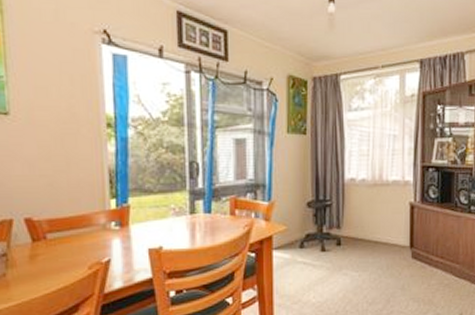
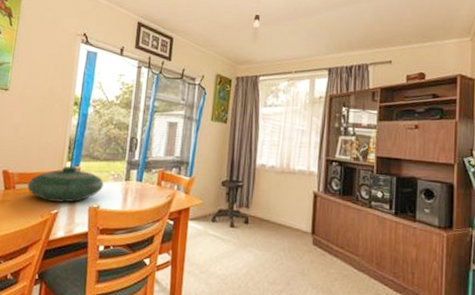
decorative bowl: none [62,204,163,249] -> present [27,166,104,203]

